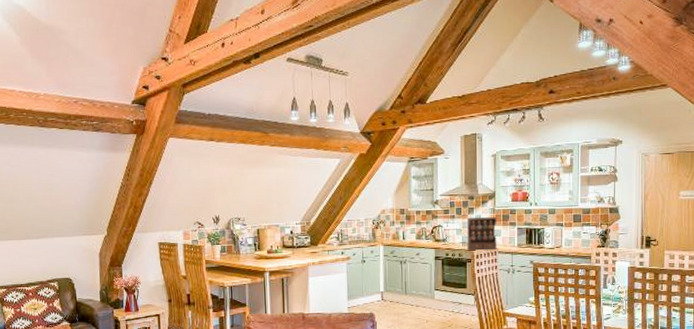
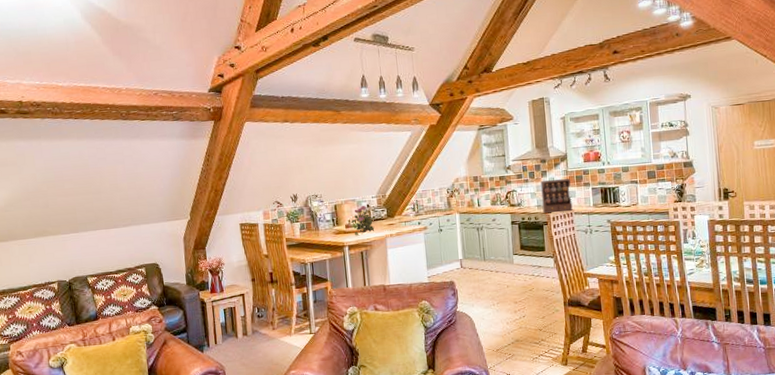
flower bouquet: none [274,231,299,262] -> present [351,205,376,236]

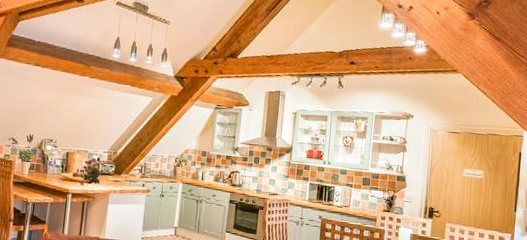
spice rack: present [541,179,573,214] -> none [261,168,291,201]

